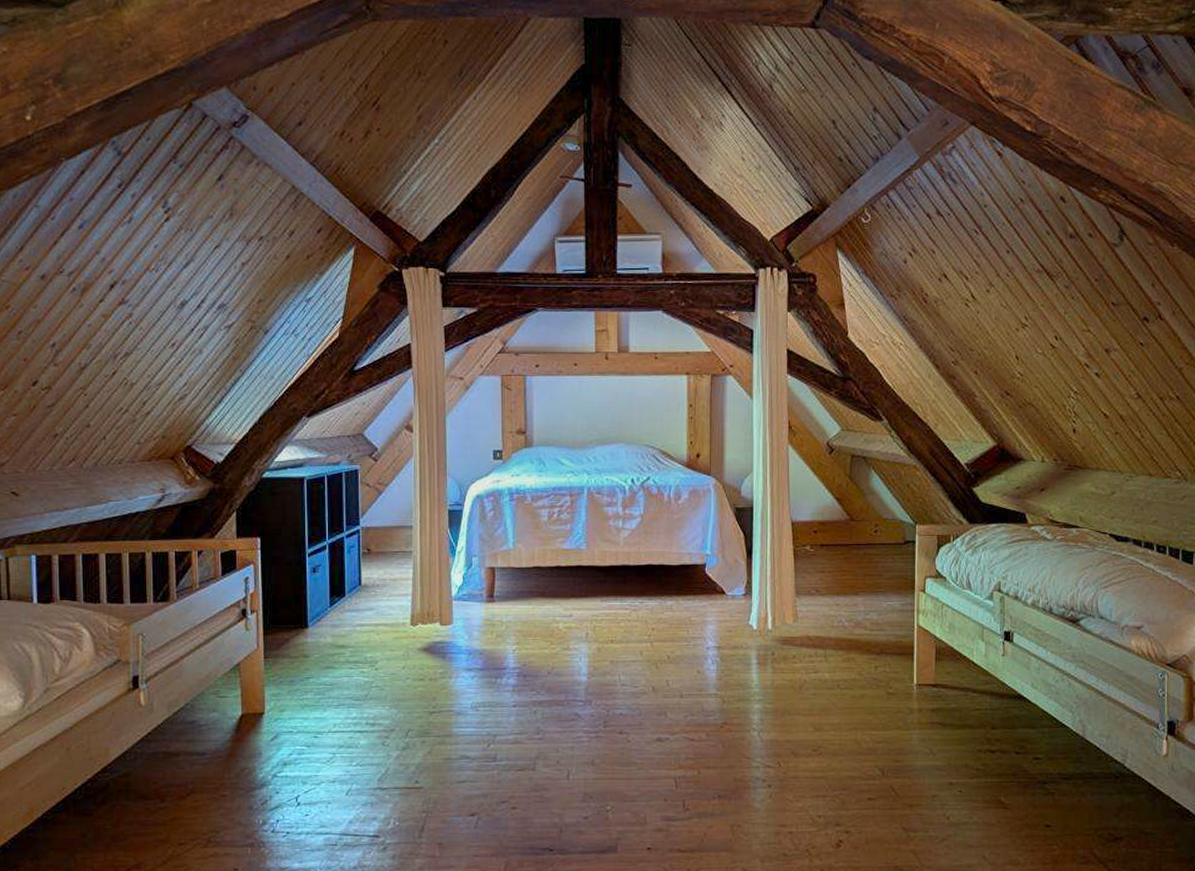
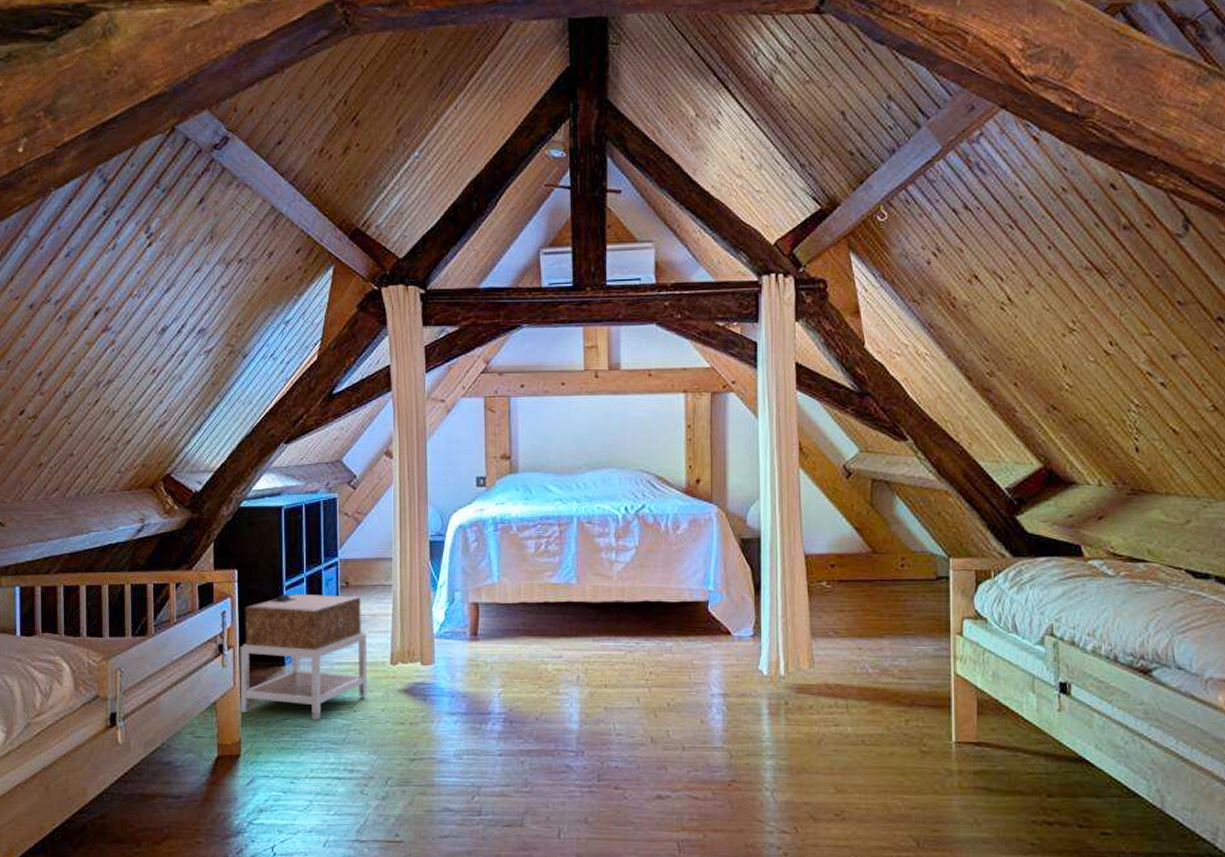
nightstand: none [263,559,389,679] -> present [240,593,368,720]

